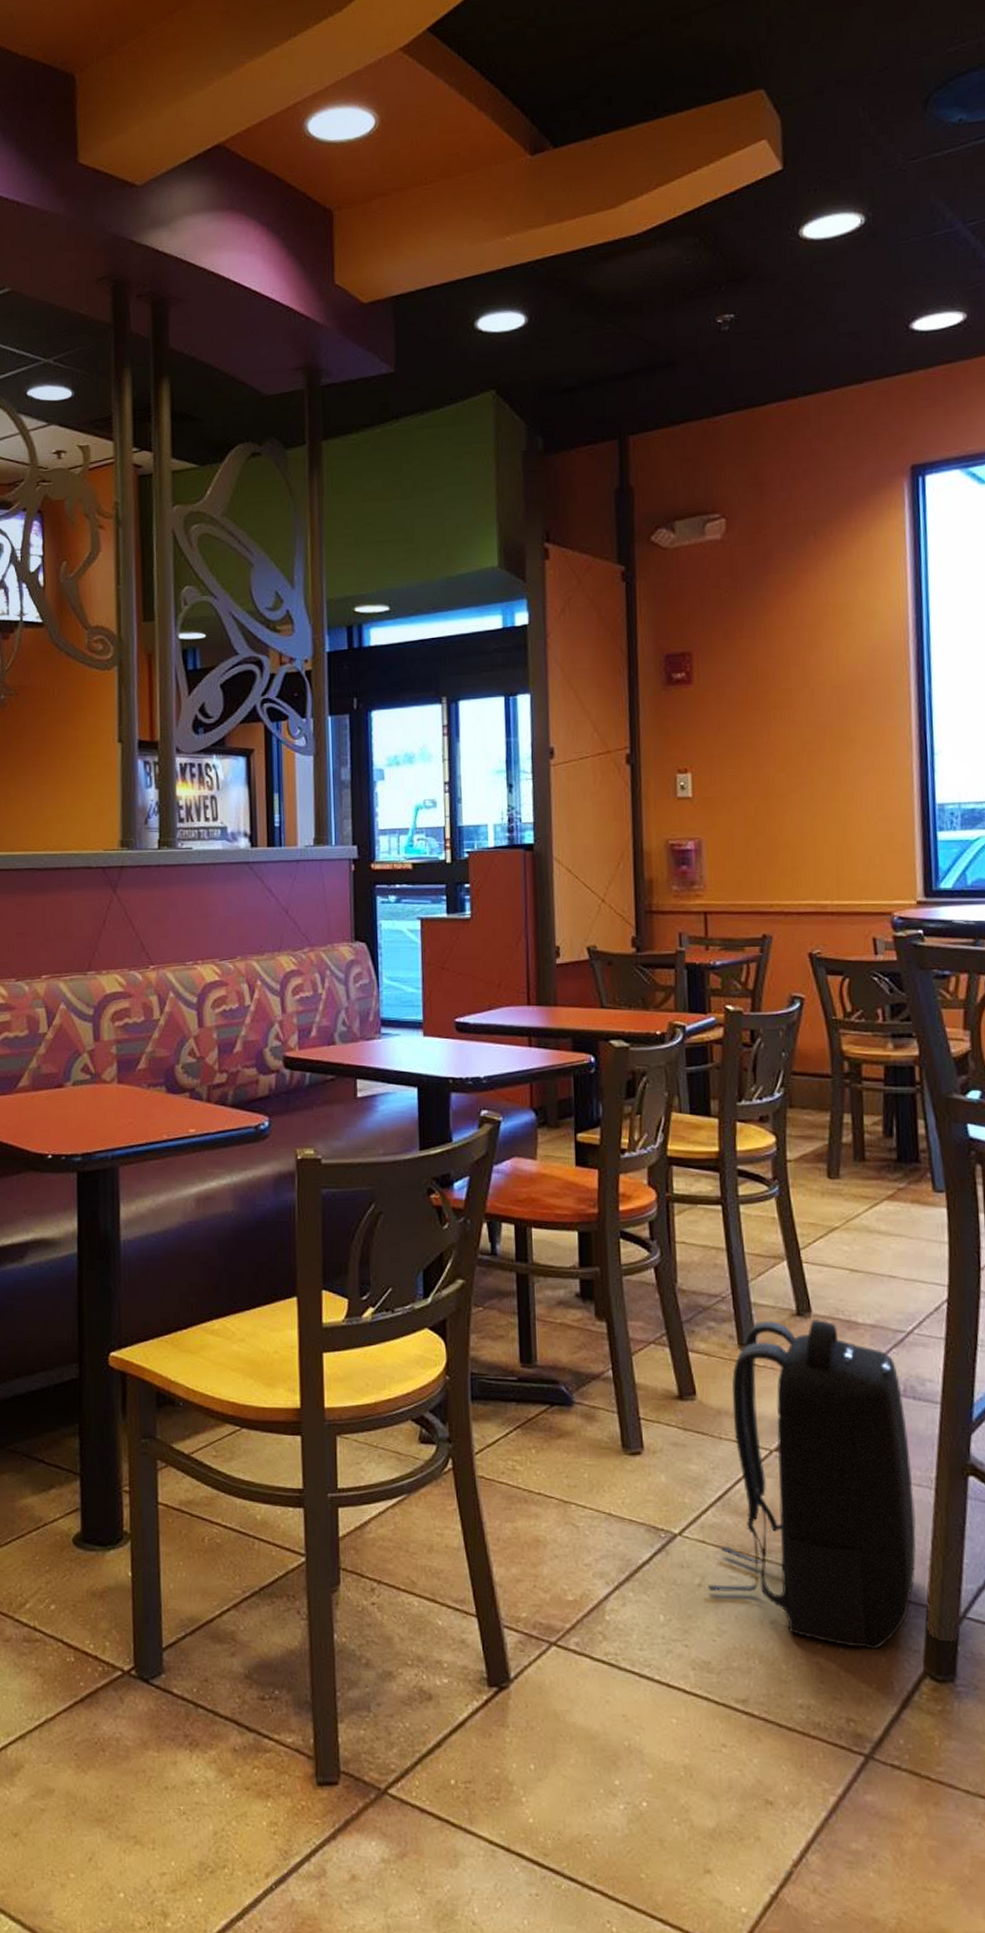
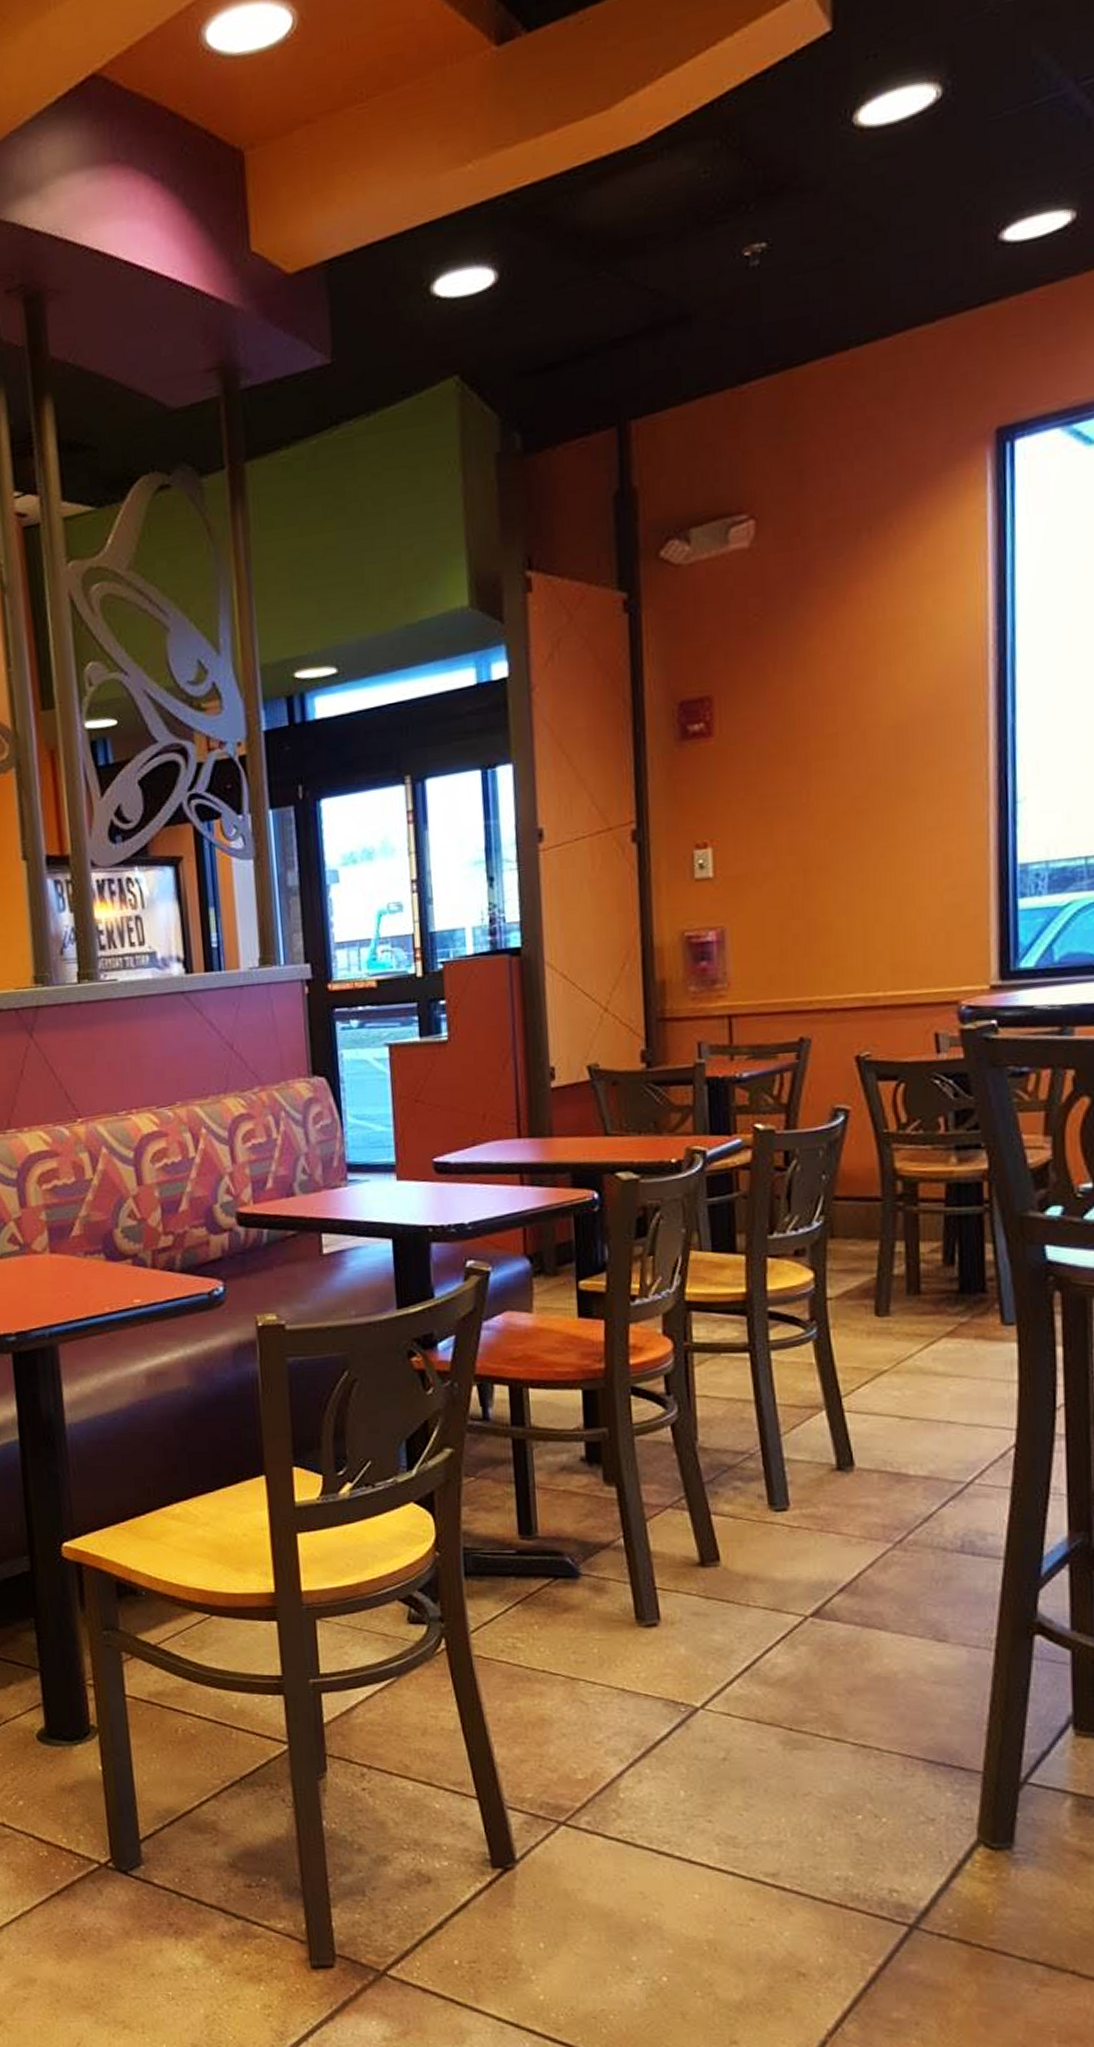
backpack: present [708,1320,916,1650] -> none [734,1474,972,1819]

